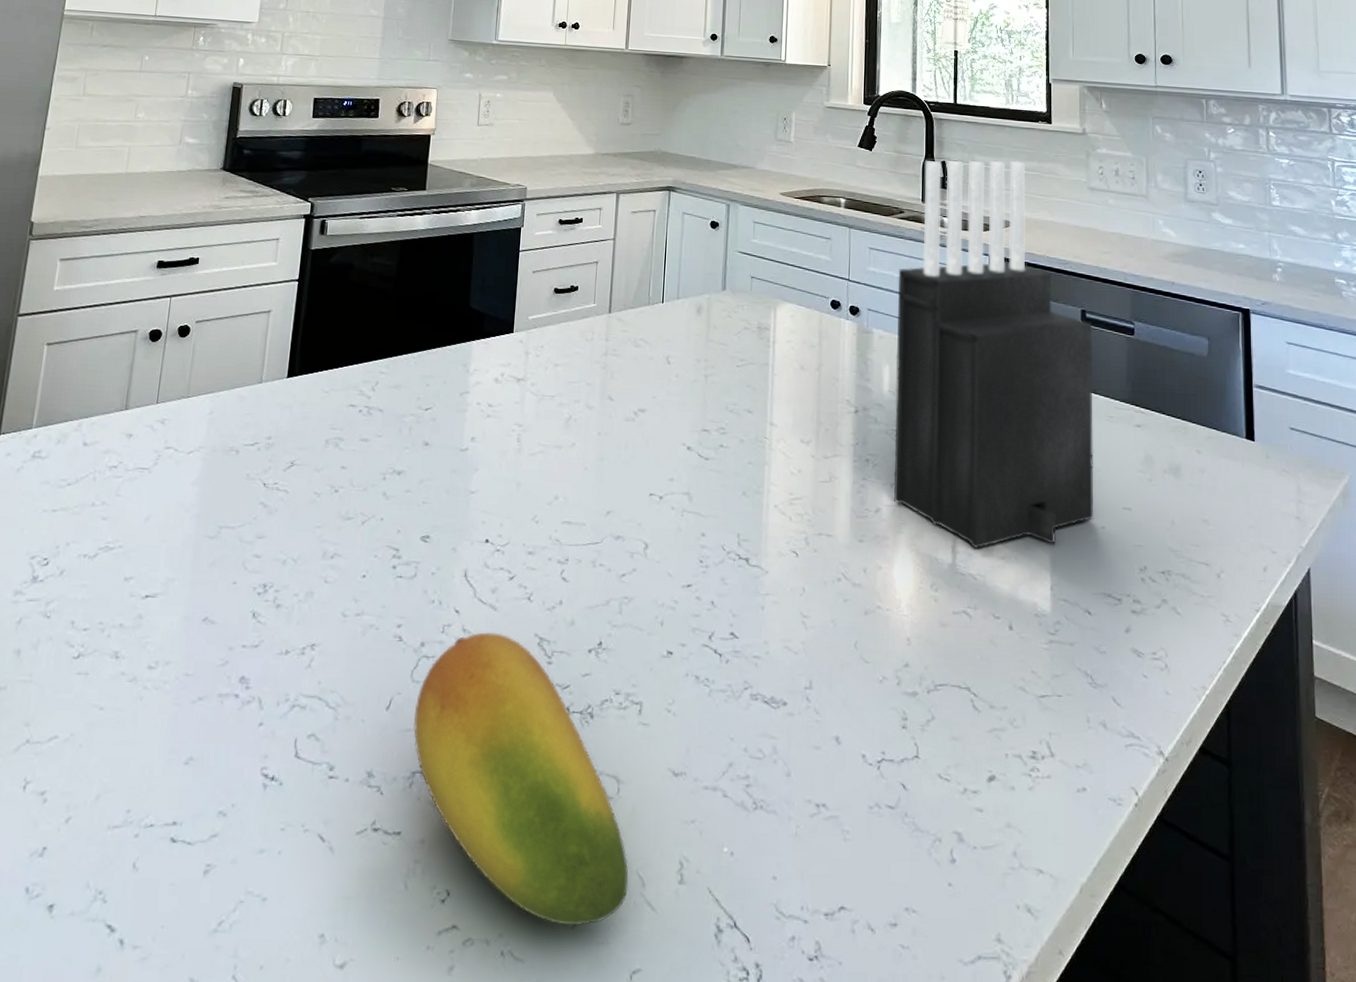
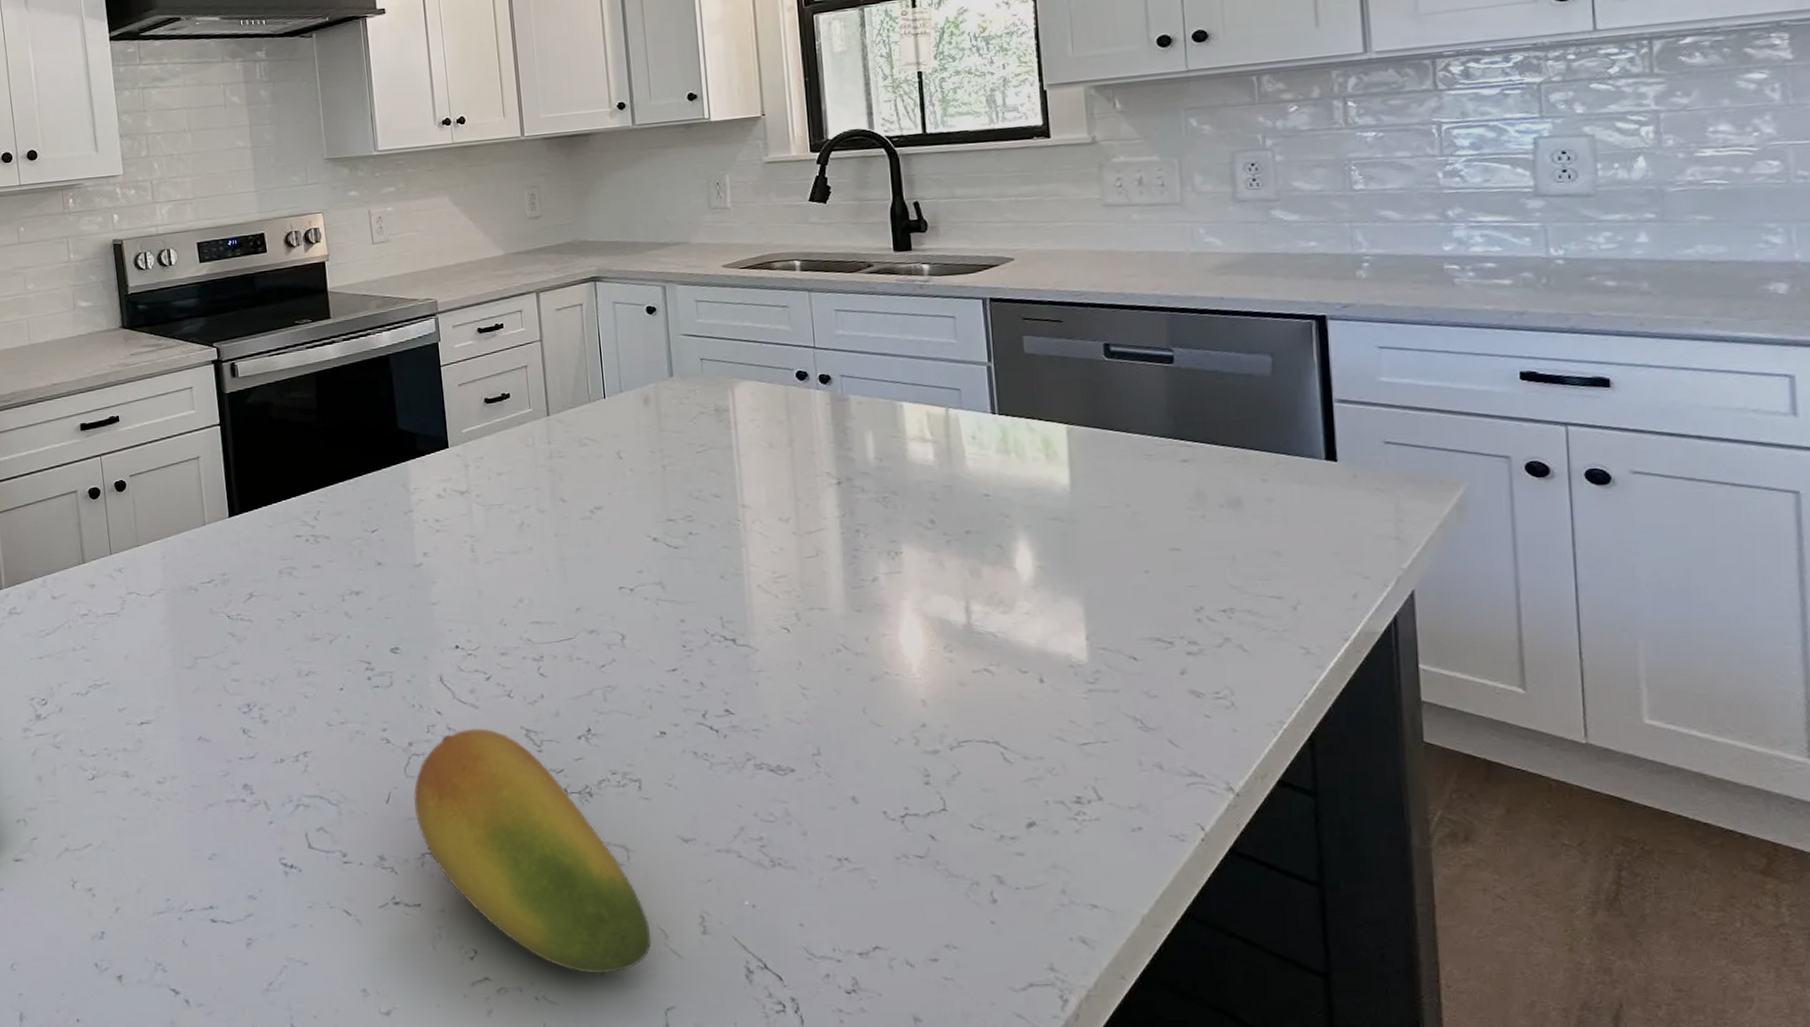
knife block: present [894,160,1094,549] -> none [872,187,1135,607]

